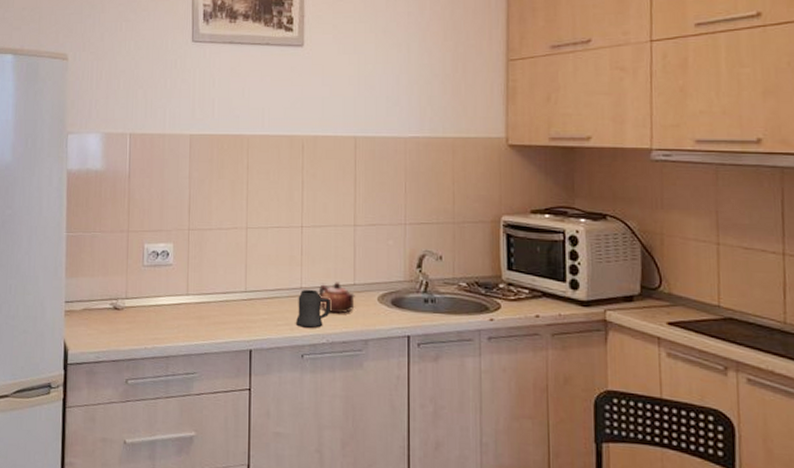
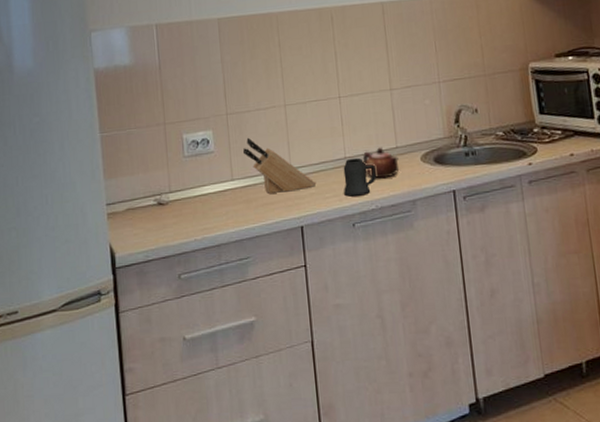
knife block: none [201,255,270,314] -> present [243,137,317,193]

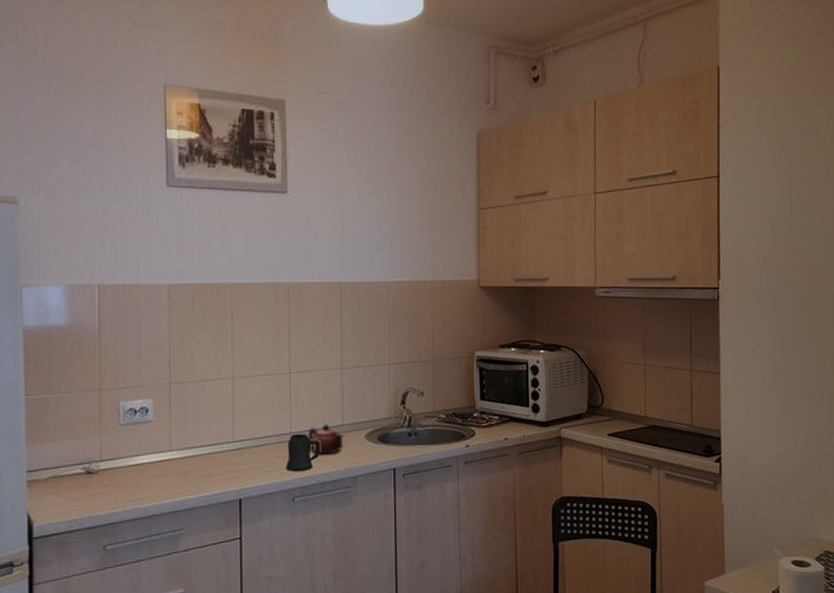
knife block: present [243,137,317,193] -> none [185,408,259,465]

